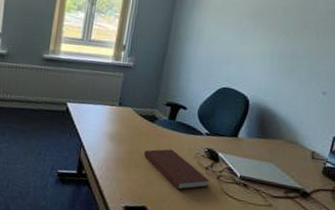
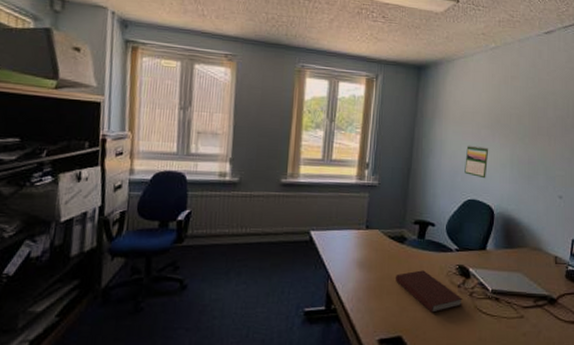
calendar: none [221,34,249,68] -> present [464,145,489,179]

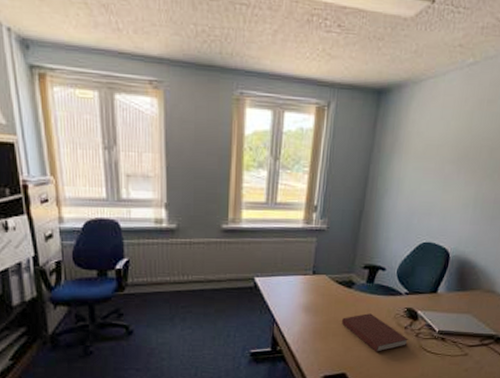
calendar: present [464,145,489,179] -> none [422,183,452,220]

